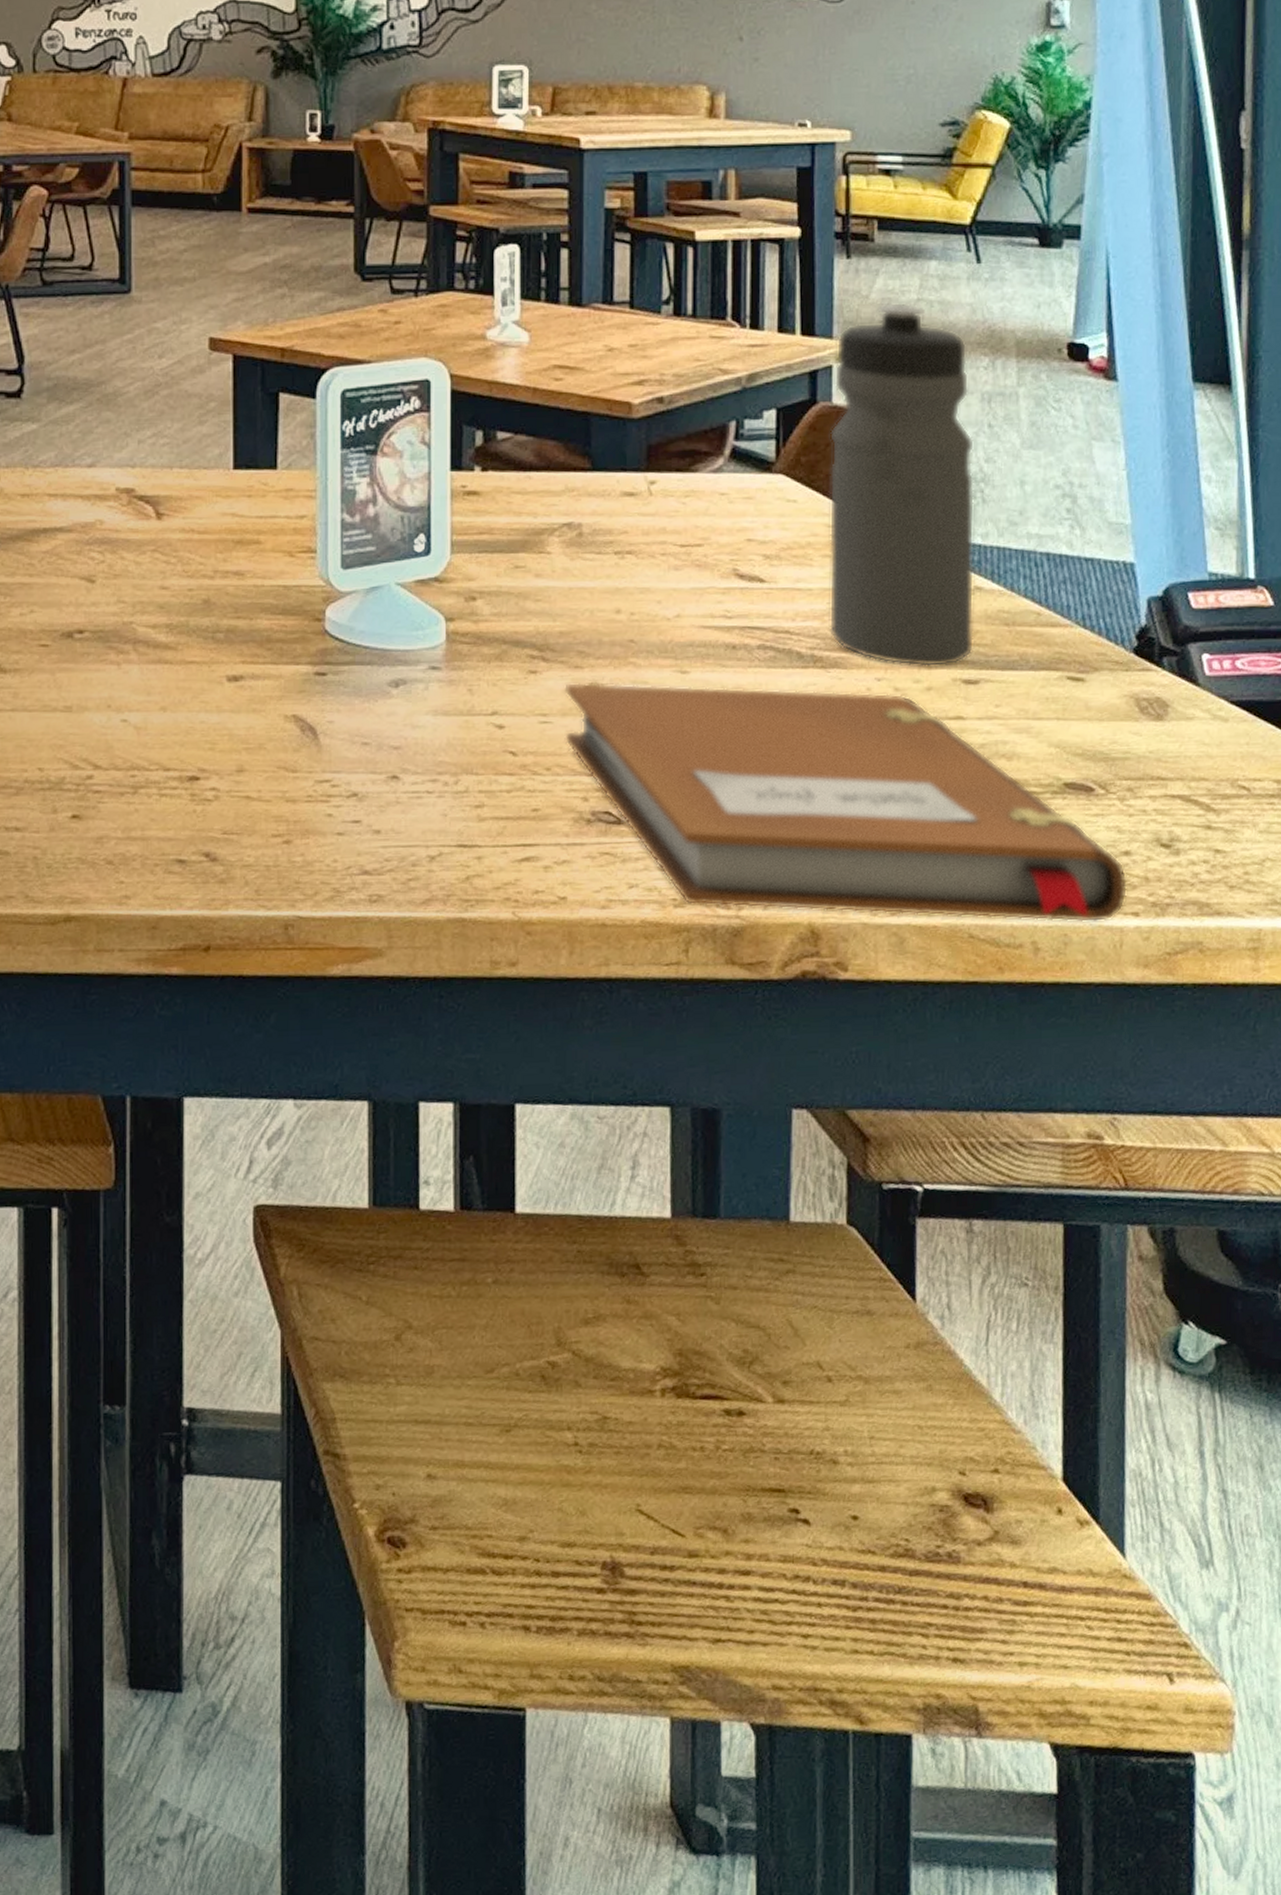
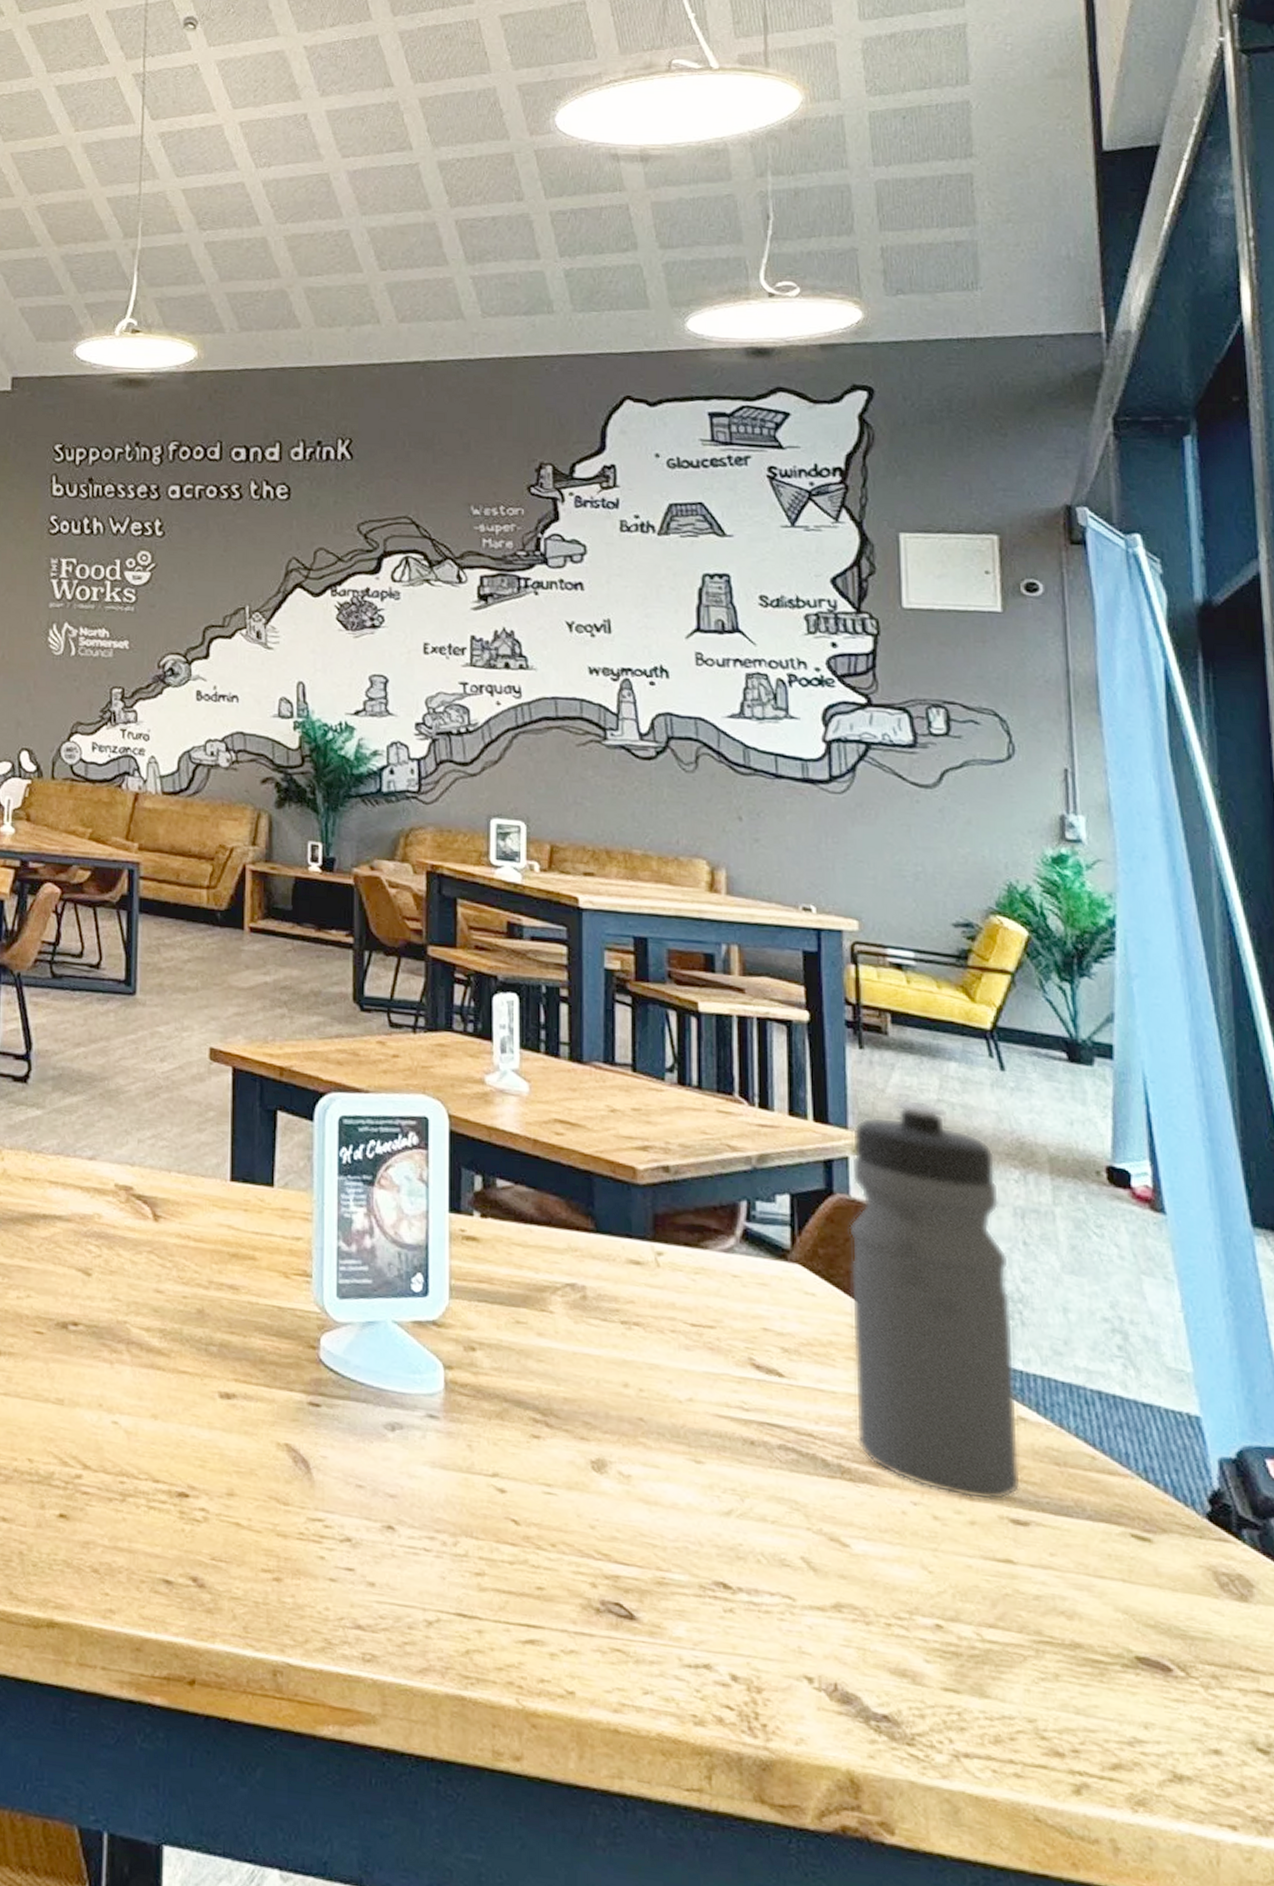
notebook: present [564,682,1128,923] -> none [570,1454,1222,1830]

